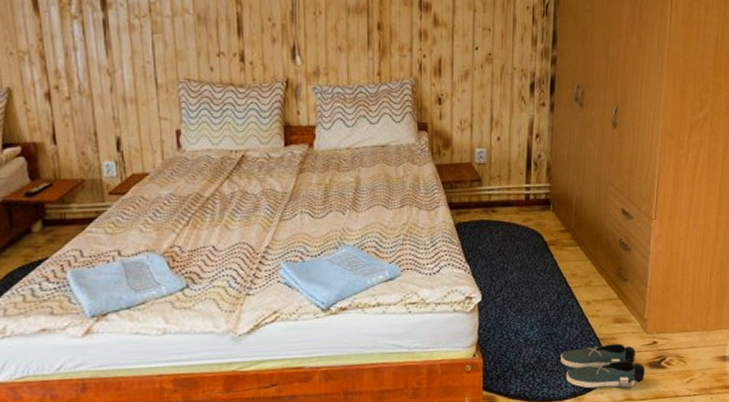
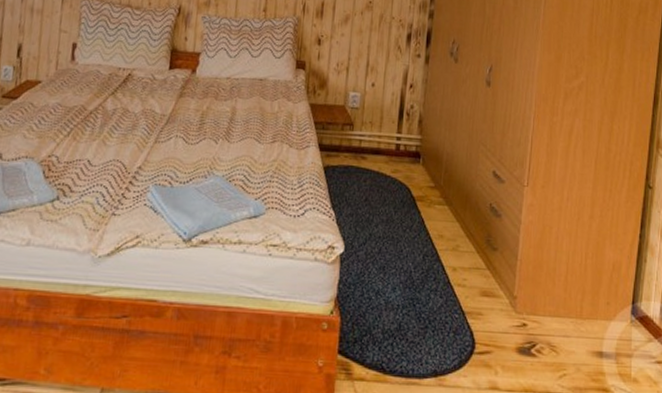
shoe: present [560,343,645,389] -> none [422,319,513,374]

